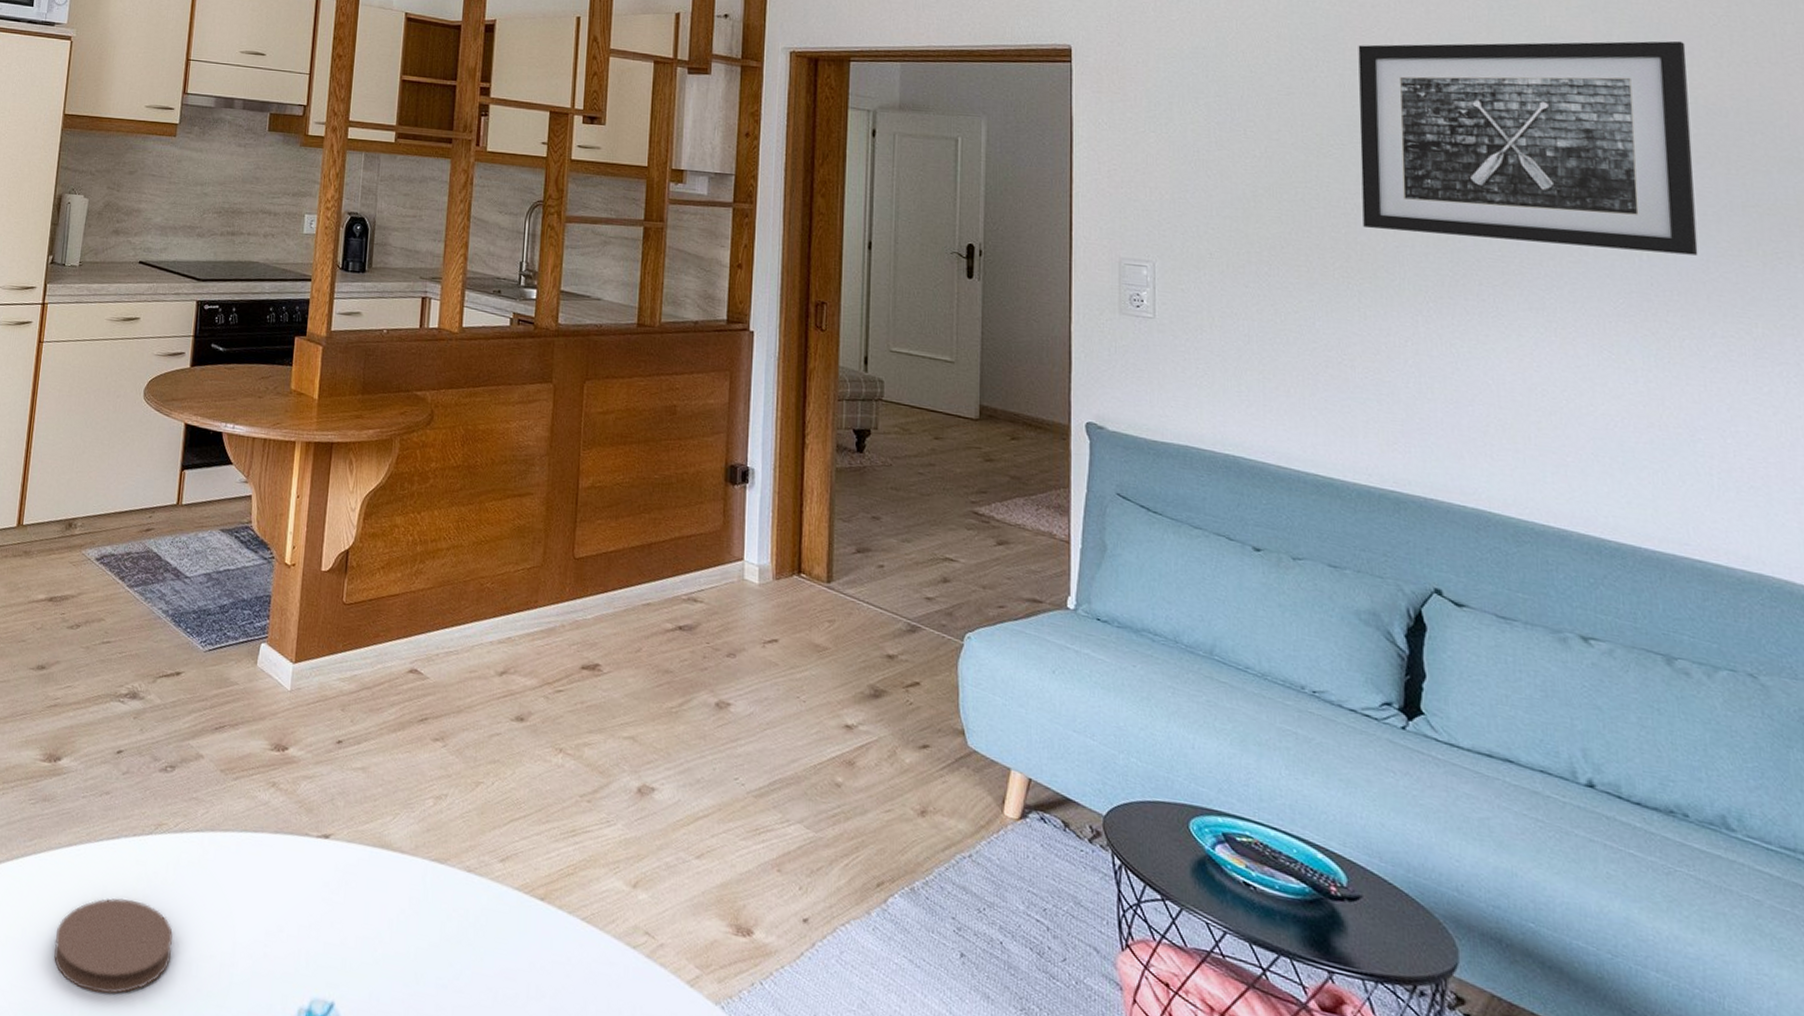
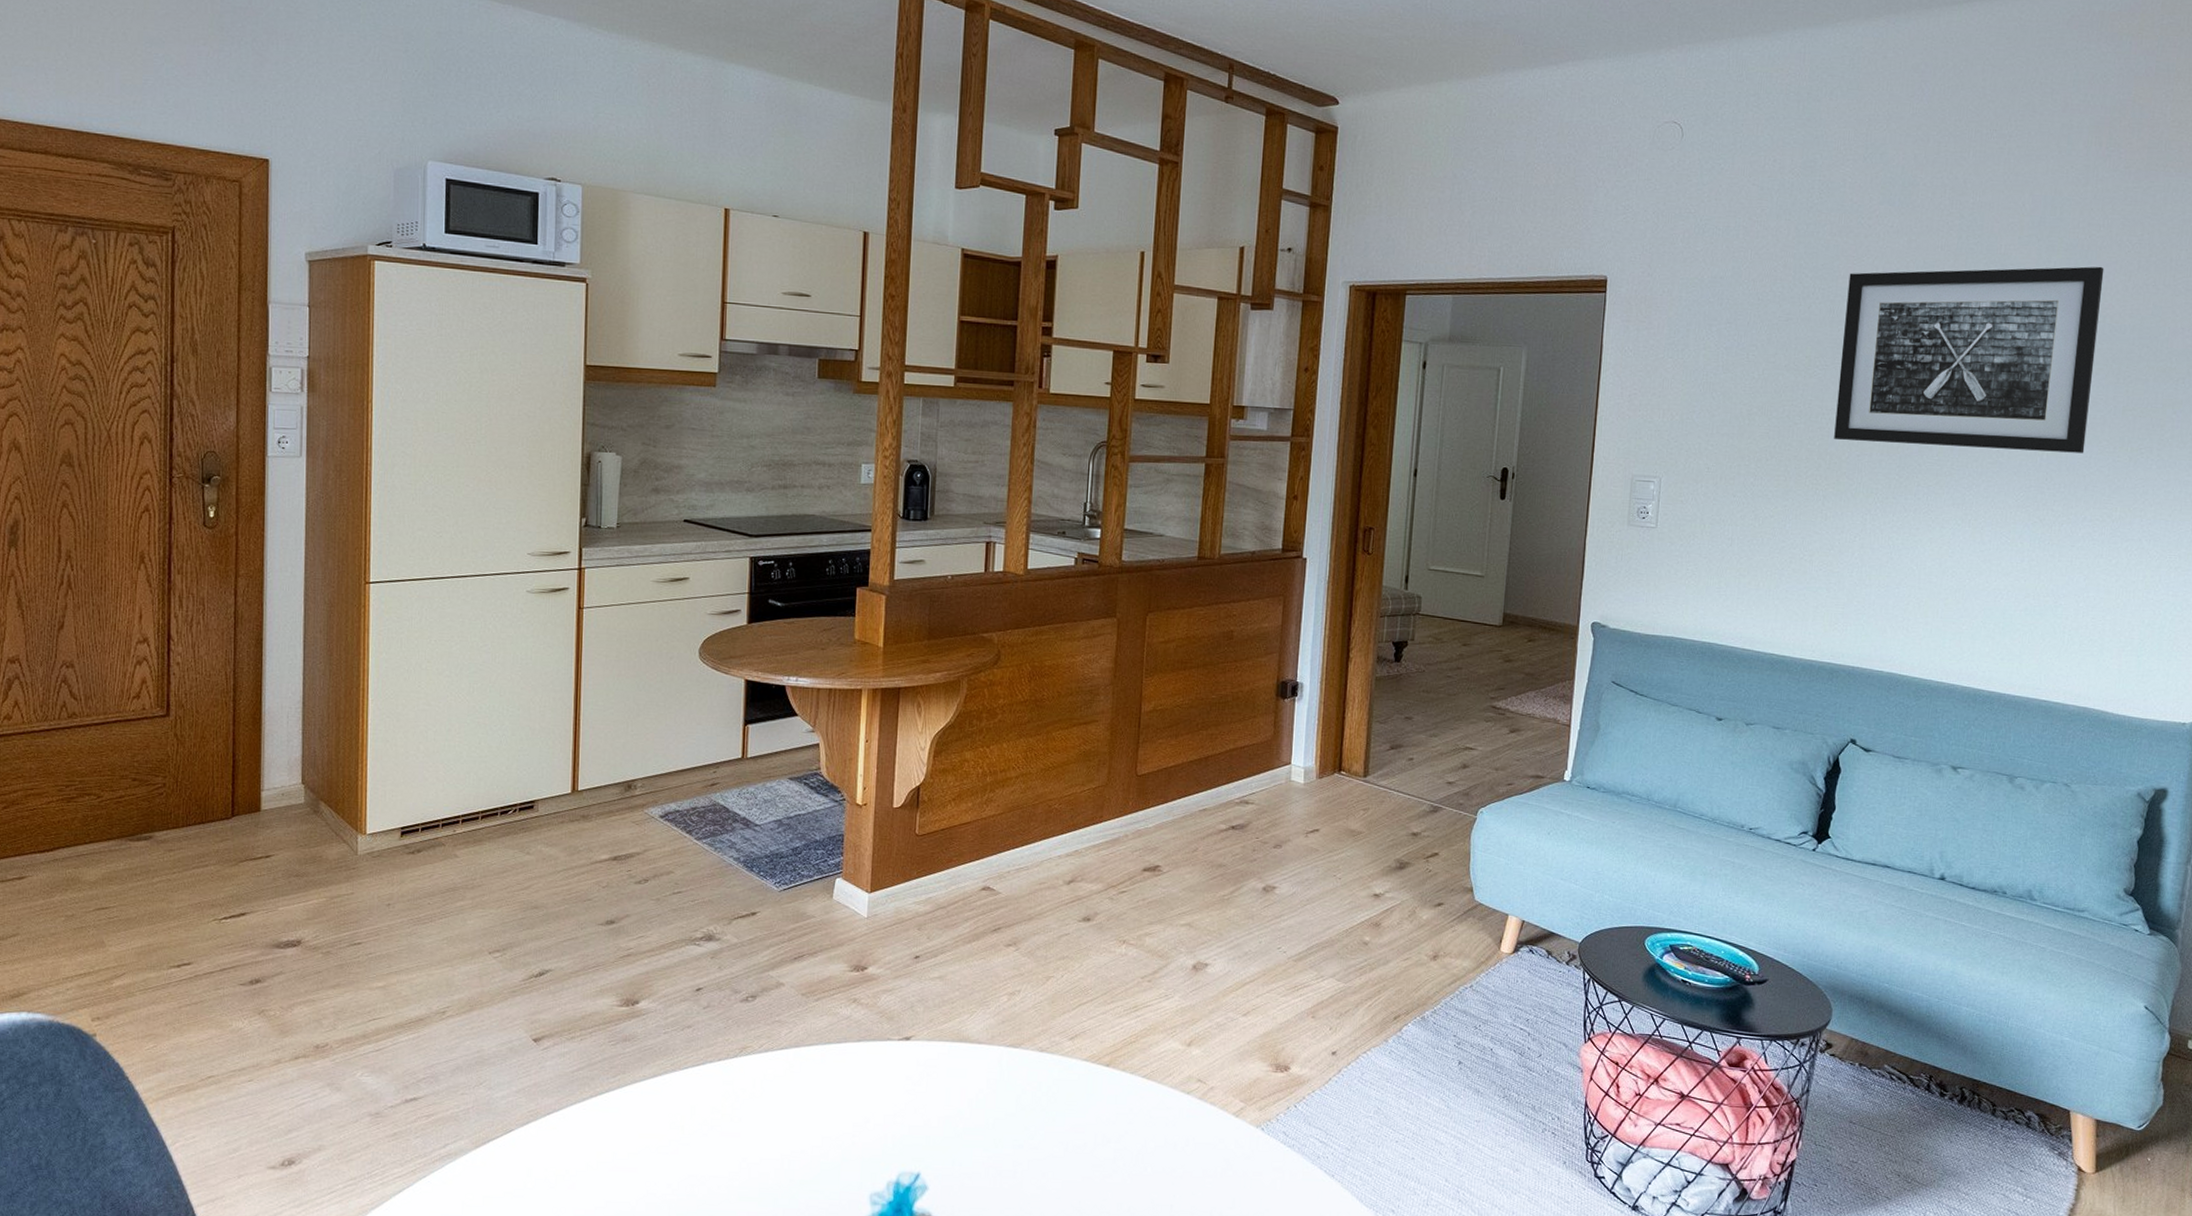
coaster: present [54,898,173,995] -> none [647,1114,764,1196]

